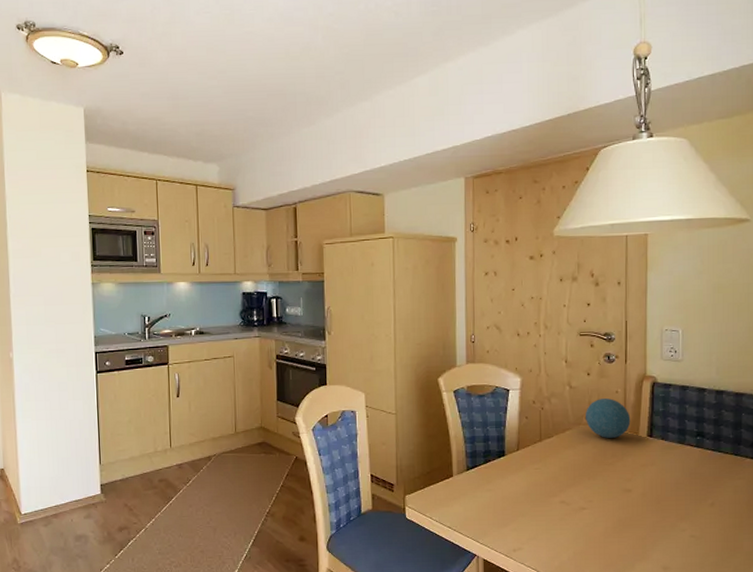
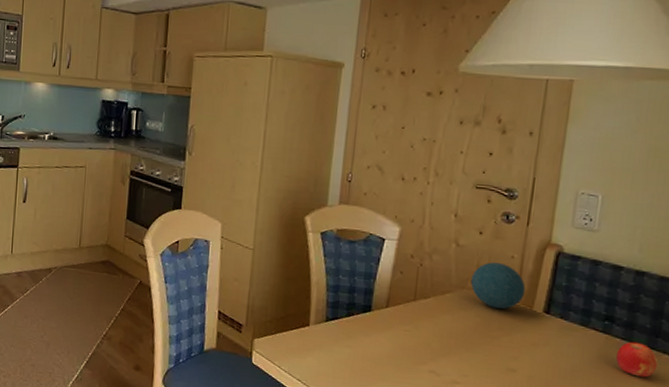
fruit: none [709,451,743,481] -> present [615,341,659,378]

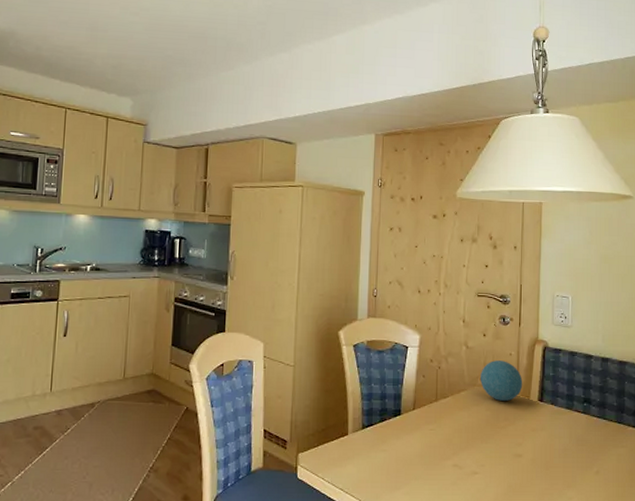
fruit: present [615,341,659,378] -> none [595,419,626,449]

